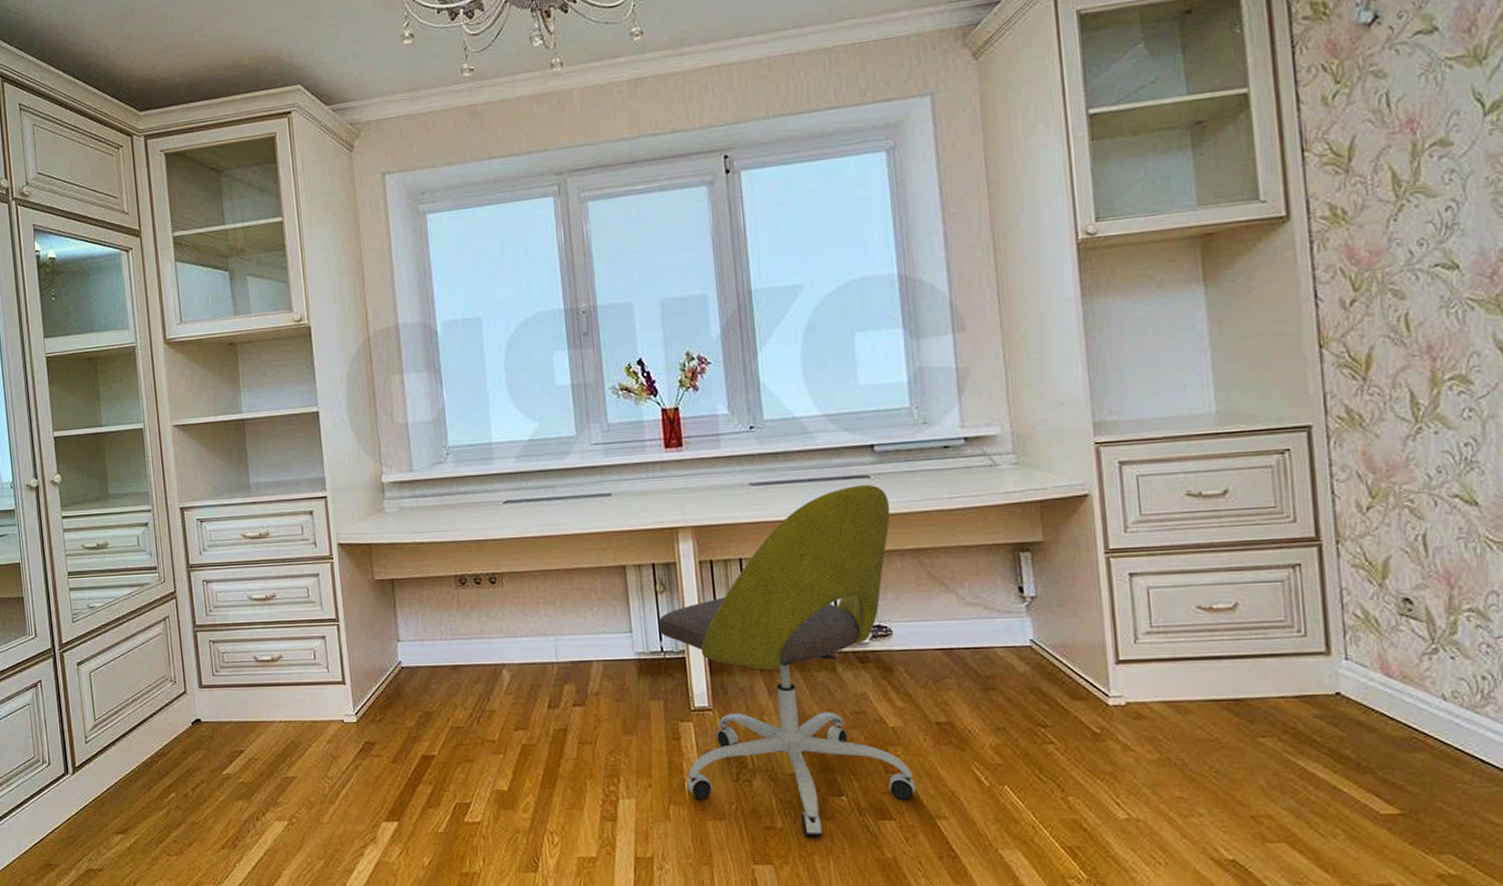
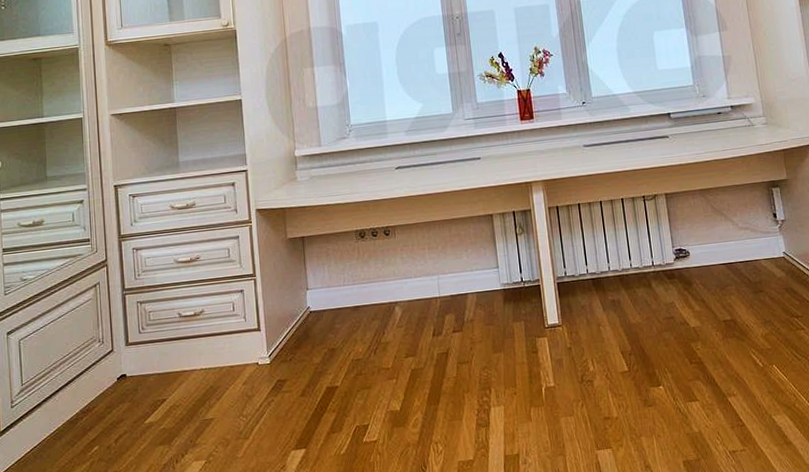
office chair: present [658,484,915,837] -> none [518,142,712,423]

